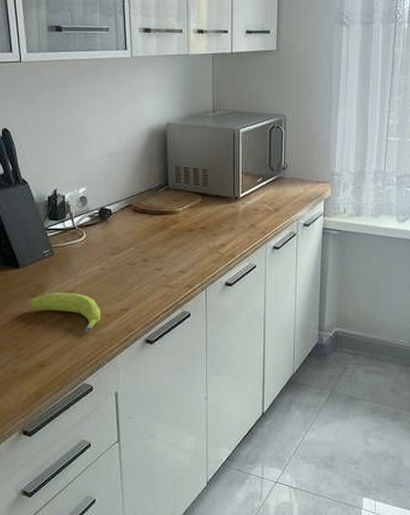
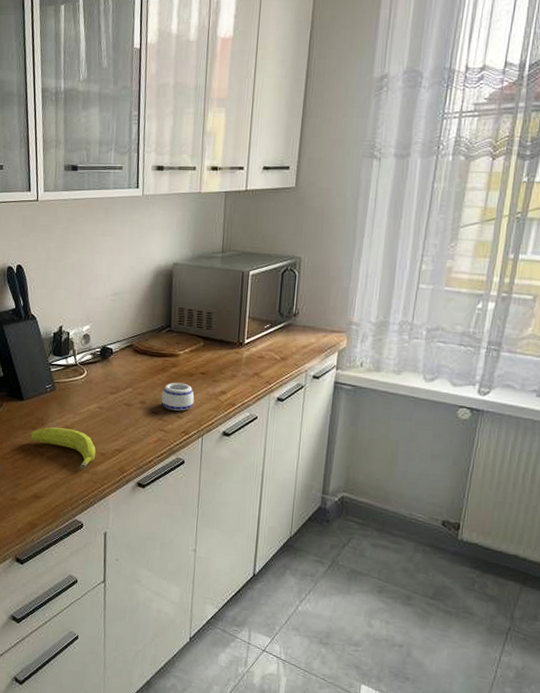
mug: none [163,238,196,266] -> present [161,382,194,411]

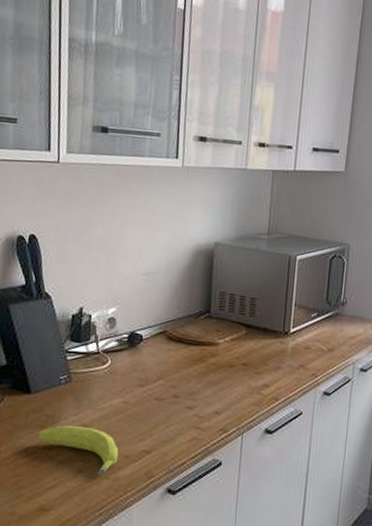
mug: present [161,382,194,411] -> none [197,374,235,406]

